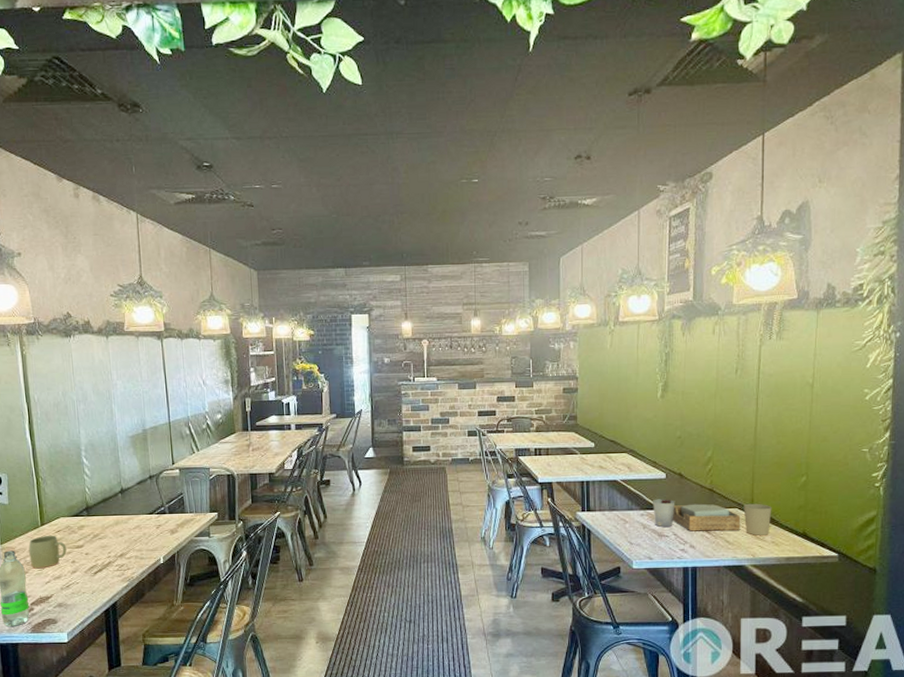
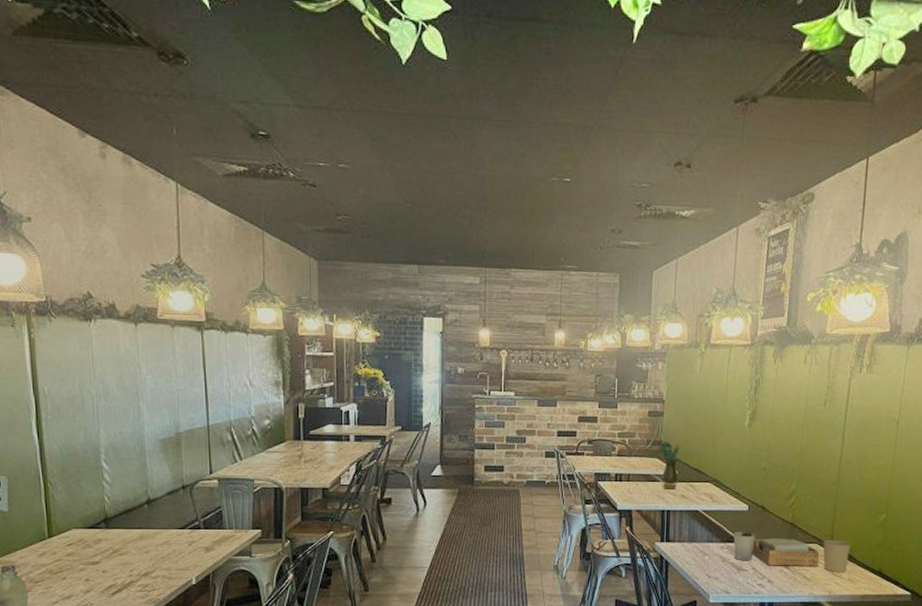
mug: present [28,536,67,569] -> none [32,550,80,587]
vase: none [575,413,597,461] -> present [659,438,680,490]

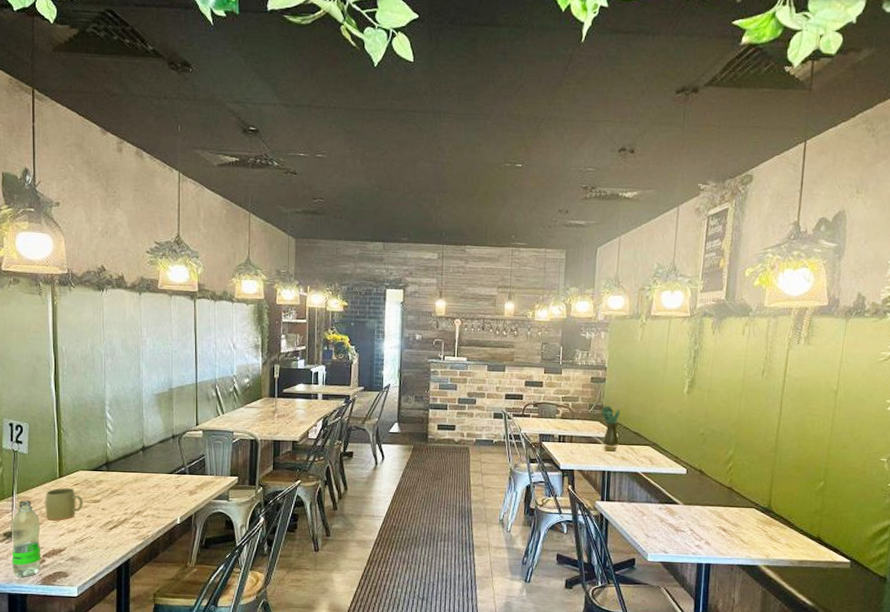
mug: none [32,550,80,587] -> present [45,488,83,521]
cup: present [733,531,756,561] -> none [671,493,694,523]
napkin holder: present [752,538,820,567] -> none [689,501,757,531]
dixie cup: present [823,539,851,573] -> none [760,504,789,538]

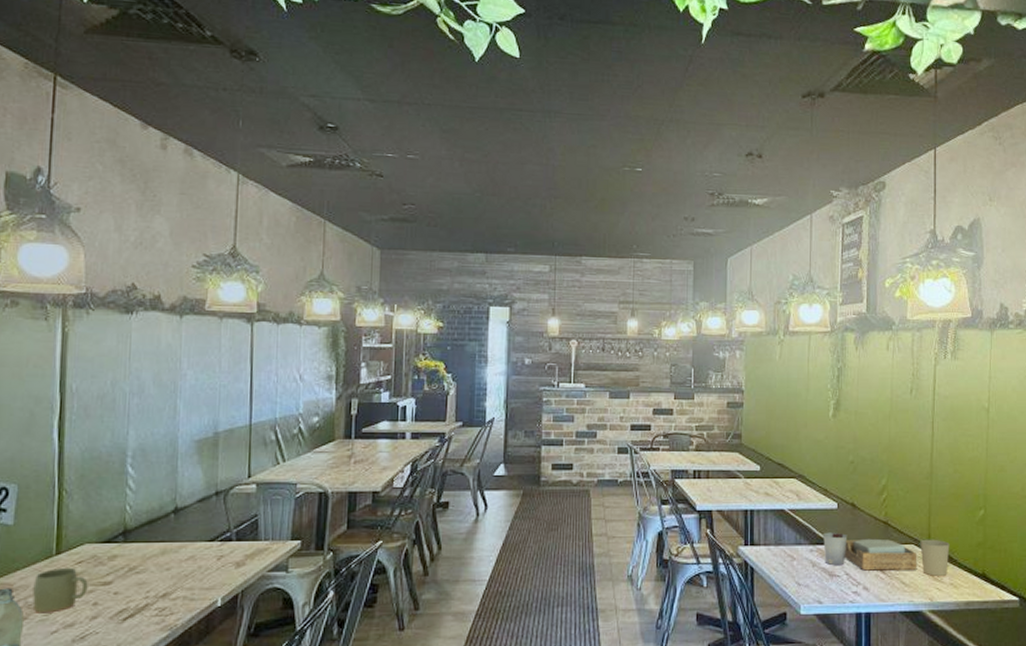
vase: present [600,403,621,452] -> none [739,431,762,487]
cup: none [671,493,694,523] -> present [823,532,848,566]
napkin holder: none [689,501,757,531] -> present [844,538,917,571]
dixie cup: none [760,504,789,538] -> present [920,539,950,577]

